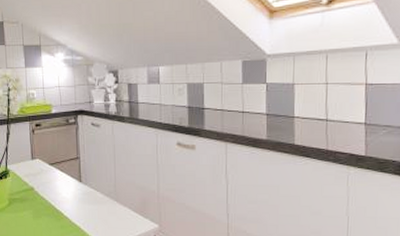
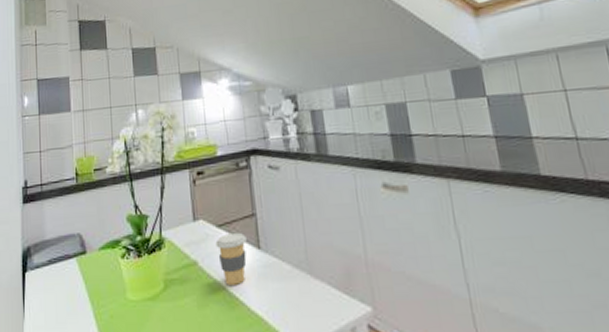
coffee cup: none [48,169,71,205] -> present [215,232,247,285]

